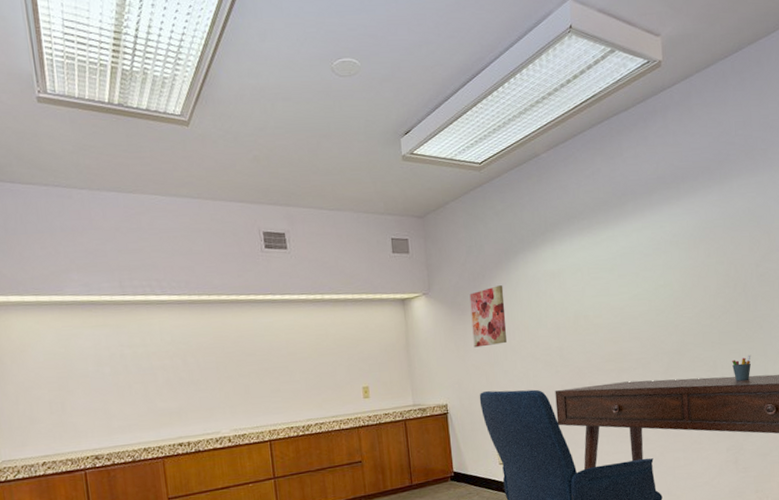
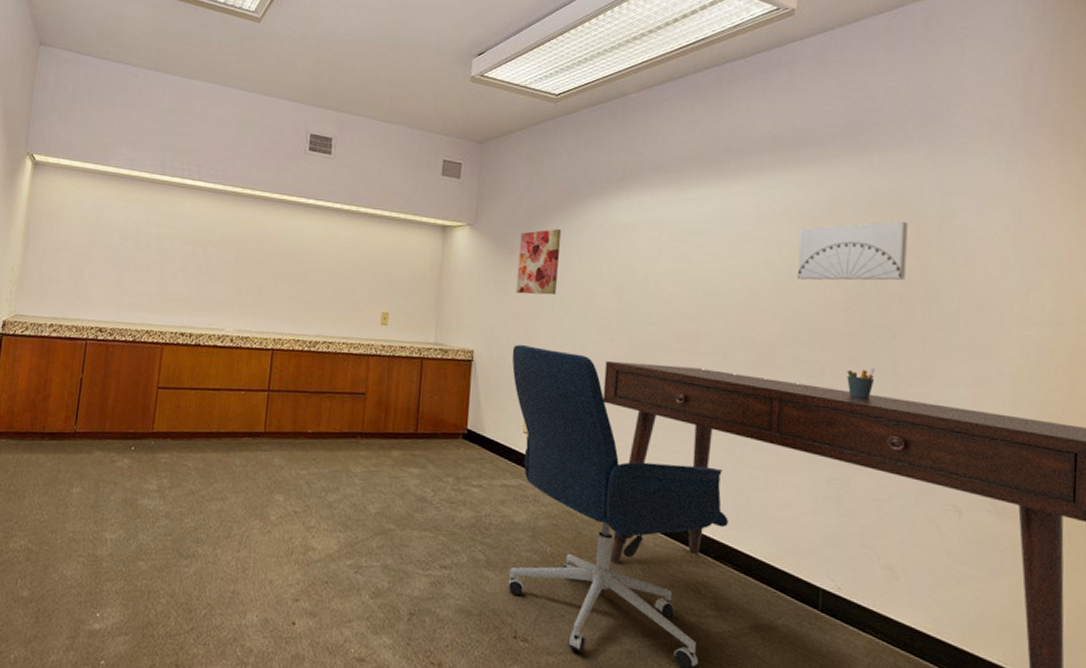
wall art: none [686,233,765,294] -> present [797,221,908,281]

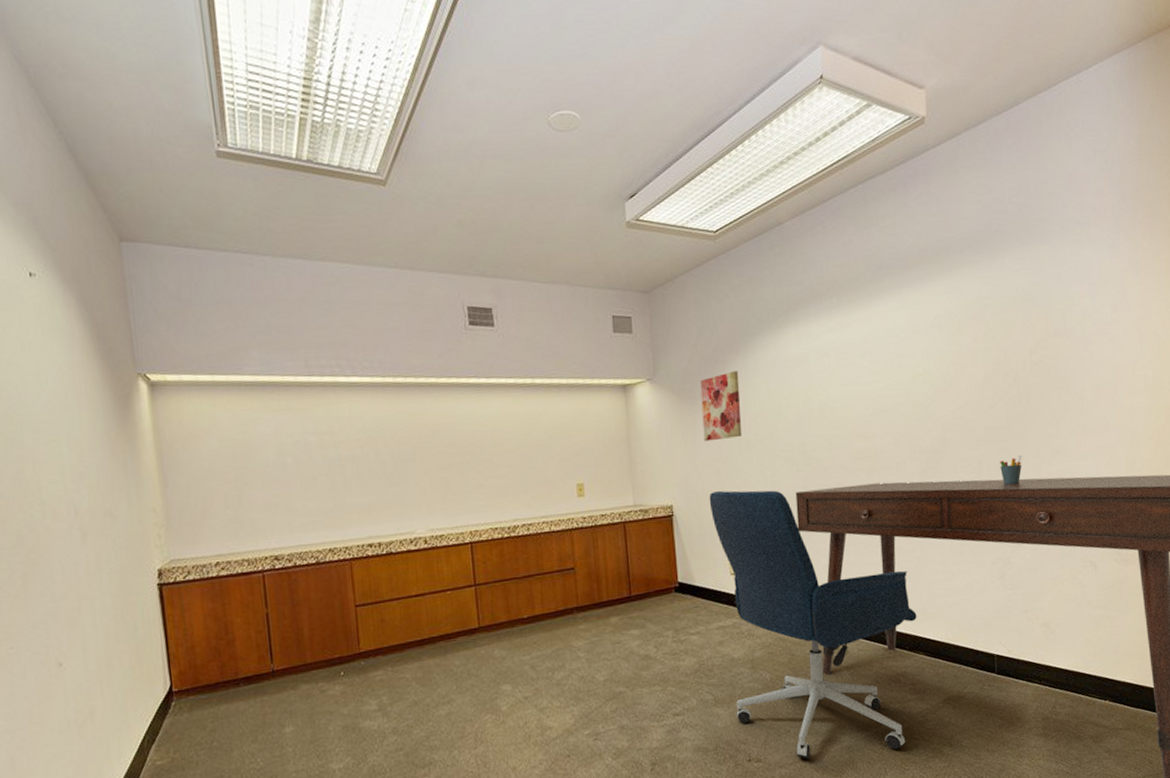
wall art: present [797,221,908,281] -> none [949,315,1039,385]

